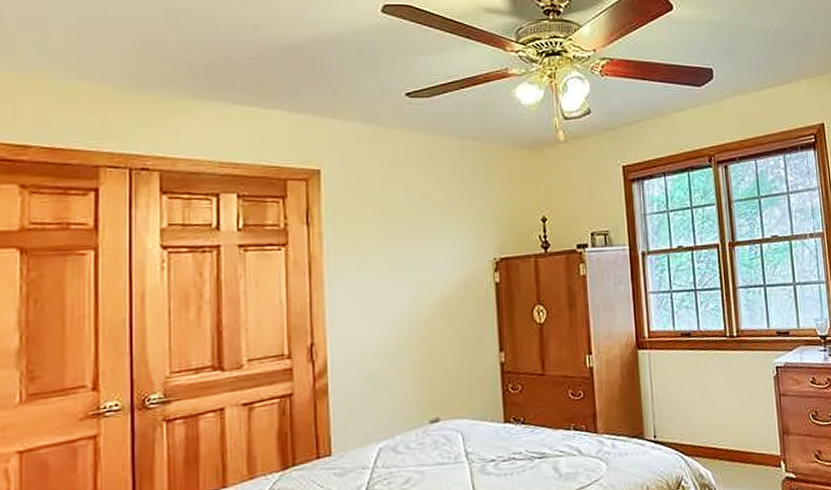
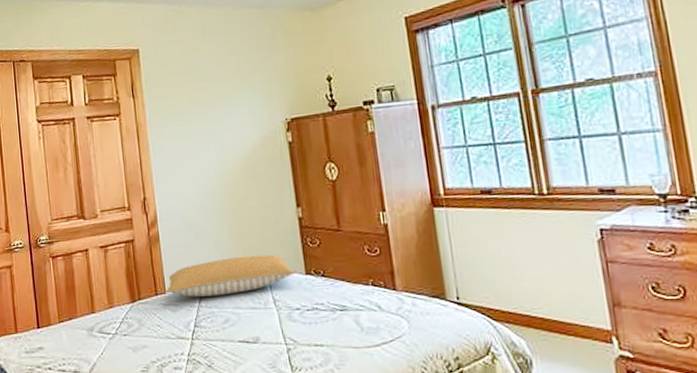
pillow: none [331,403,493,457] -> present [166,254,296,297]

